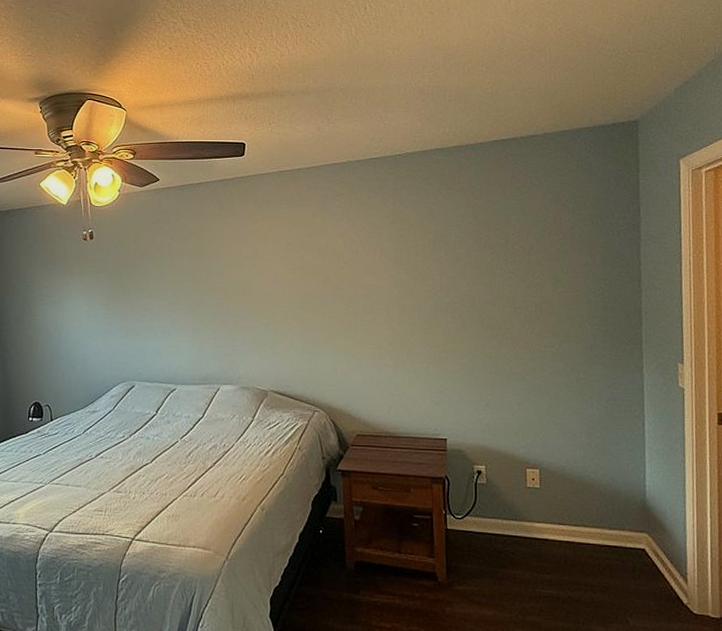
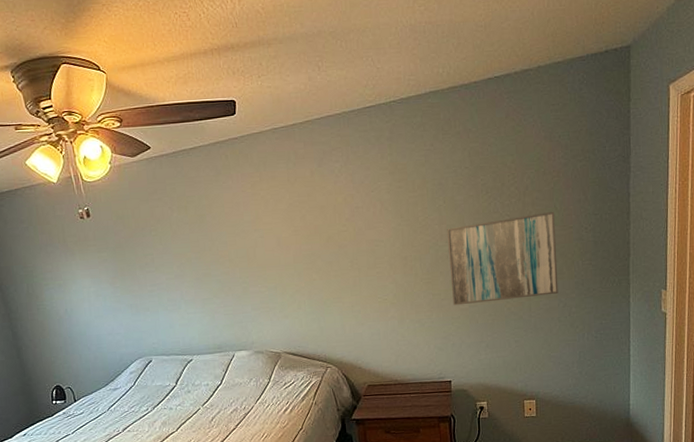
wall art: none [448,272,565,360] -> present [447,211,558,306]

